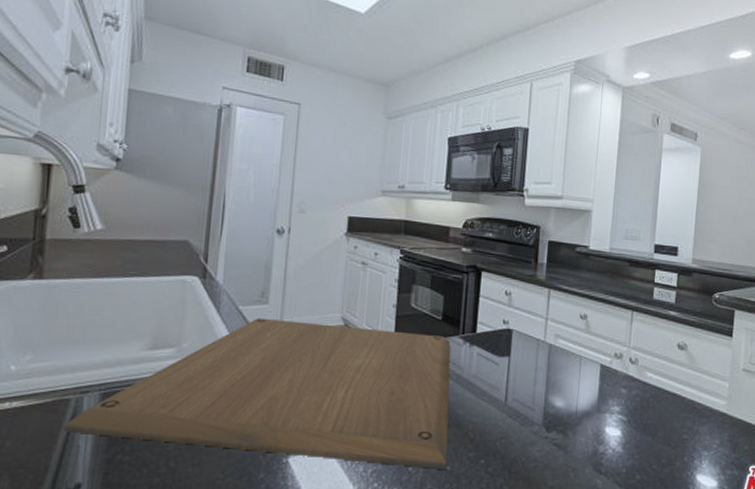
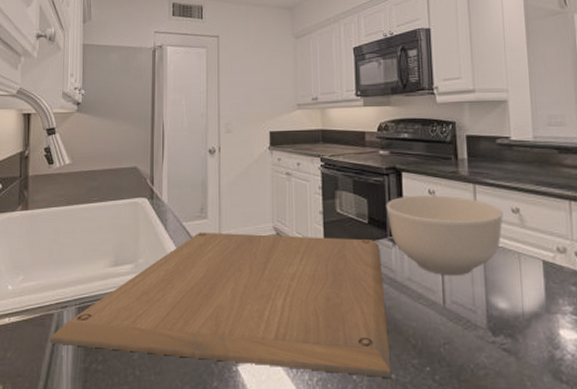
bowl: none [461,295,572,376] -> present [386,195,503,276]

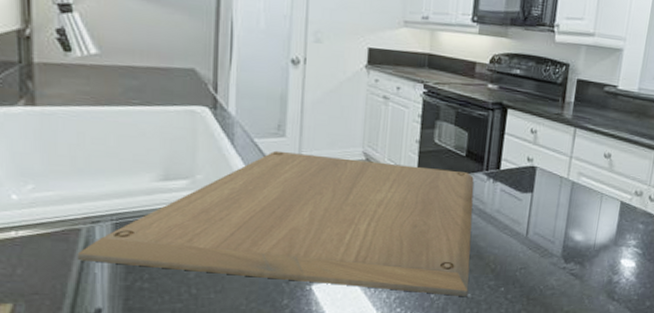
bowl: present [386,195,503,276] -> none [486,133,596,211]

